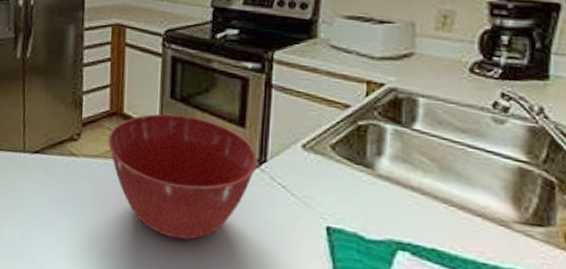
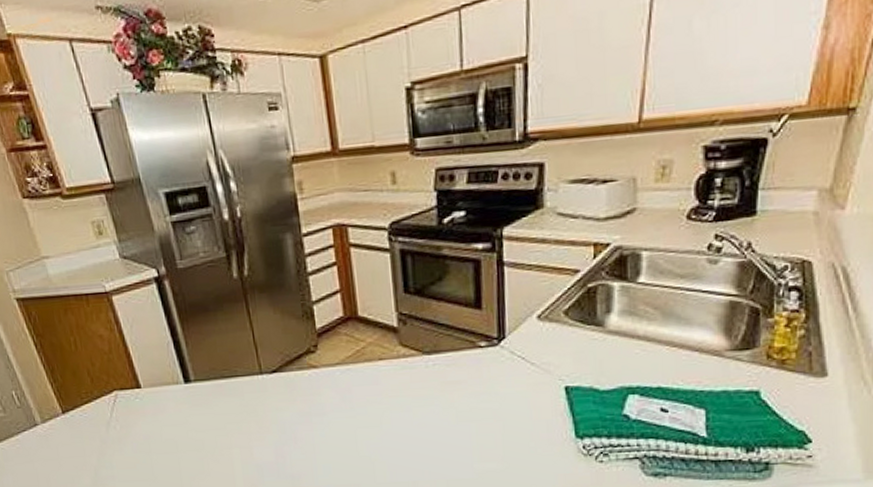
mixing bowl: present [108,113,258,240] -> none [347,307,497,426]

